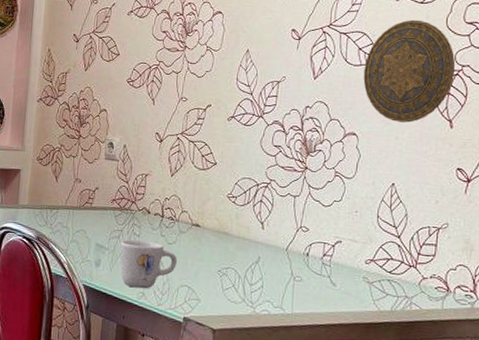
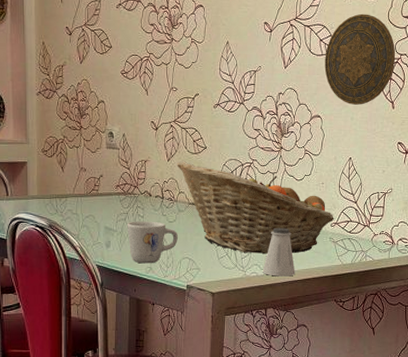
fruit basket: none [181,177,370,292] -> present [177,161,334,254]
saltshaker: none [275,259,317,319] -> present [262,227,295,277]

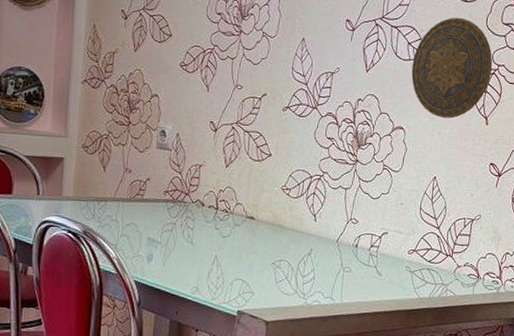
mug: present [127,221,178,264] -> none [173,233,231,283]
fruit basket: present [177,161,334,254] -> none [235,168,413,282]
saltshaker: present [262,227,295,277] -> none [326,251,364,308]

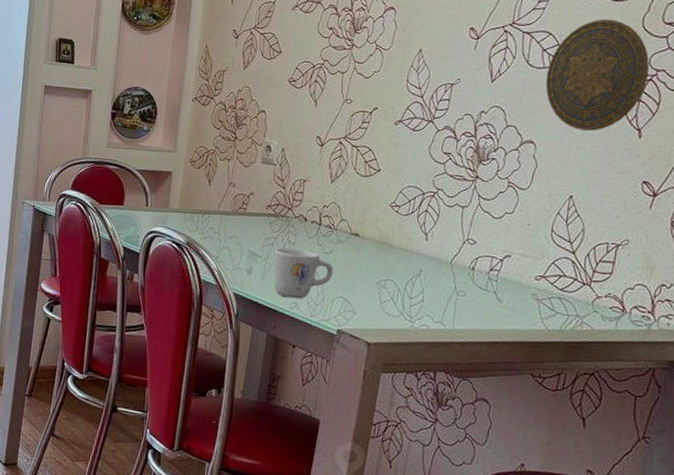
mug: none [173,233,231,283] -> present [273,247,333,299]

